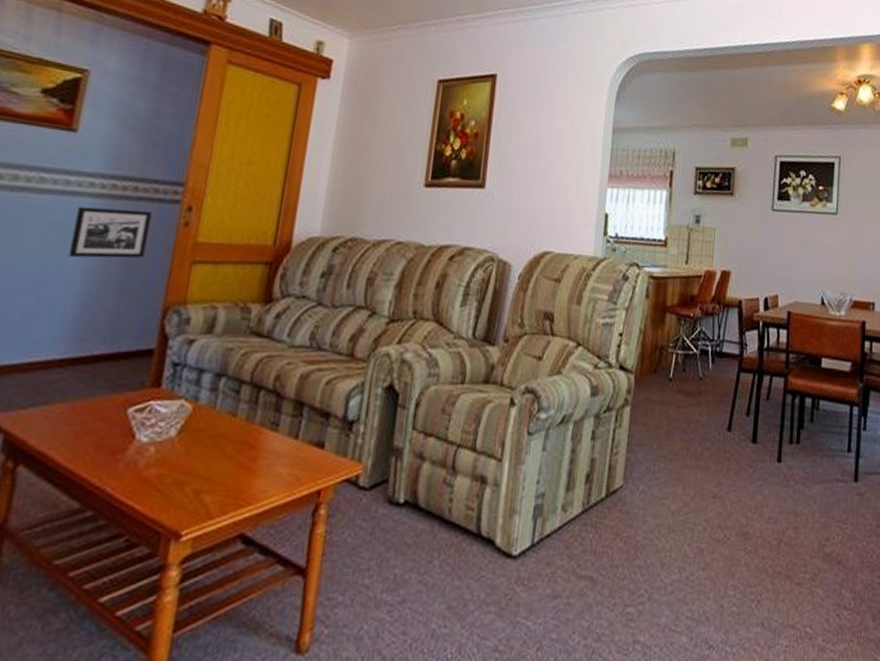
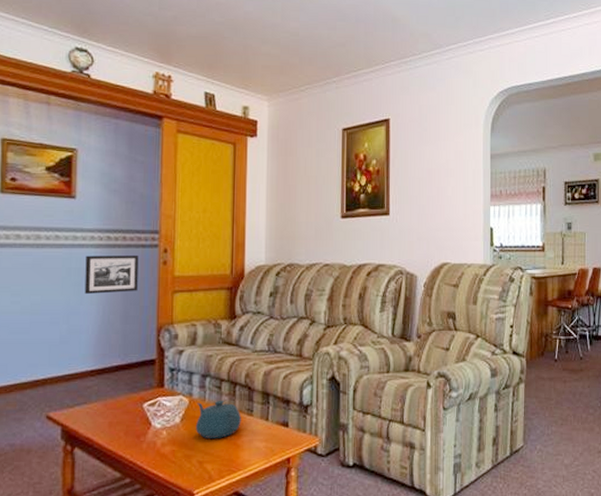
teapot: none [196,408,263,461] -> present [195,400,242,440]

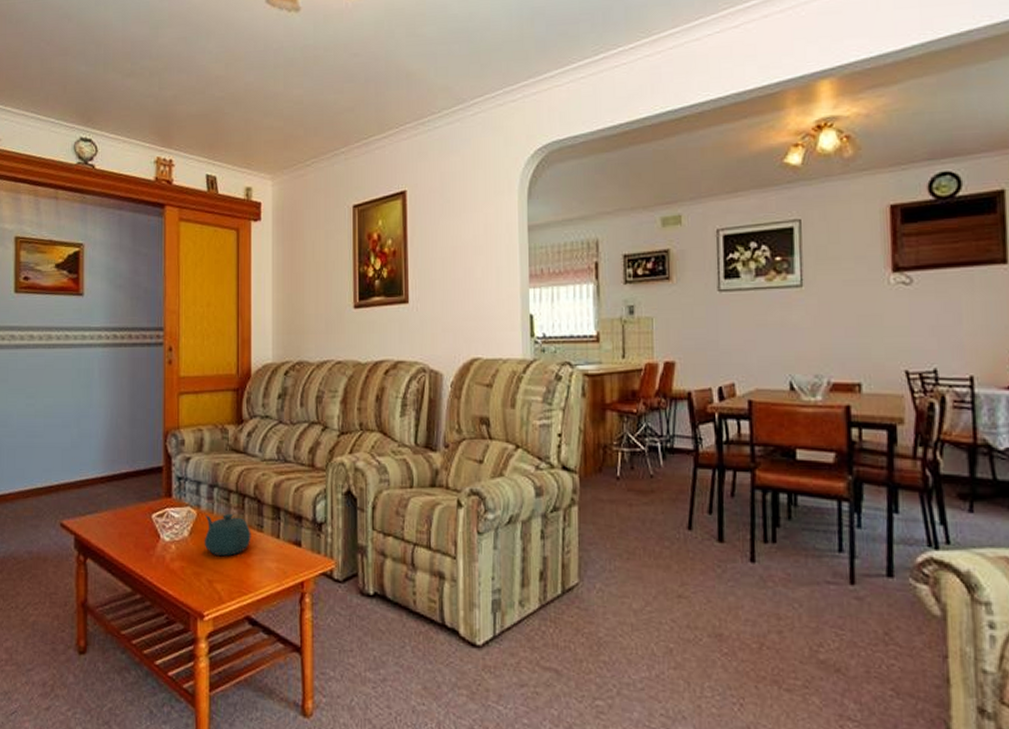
picture frame: present [84,255,139,295] -> none [93,355,144,397]

